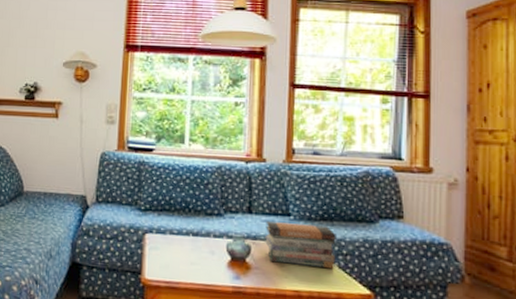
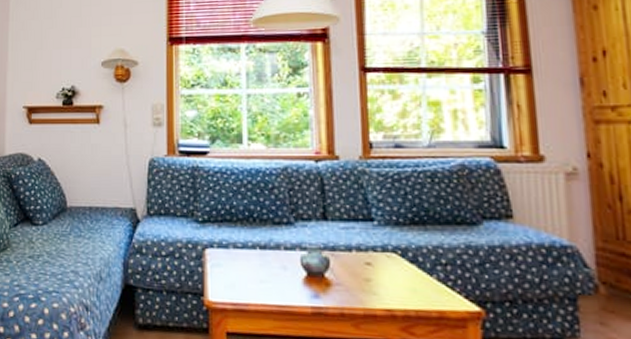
book stack: present [265,221,336,269] -> none [345,229,433,283]

